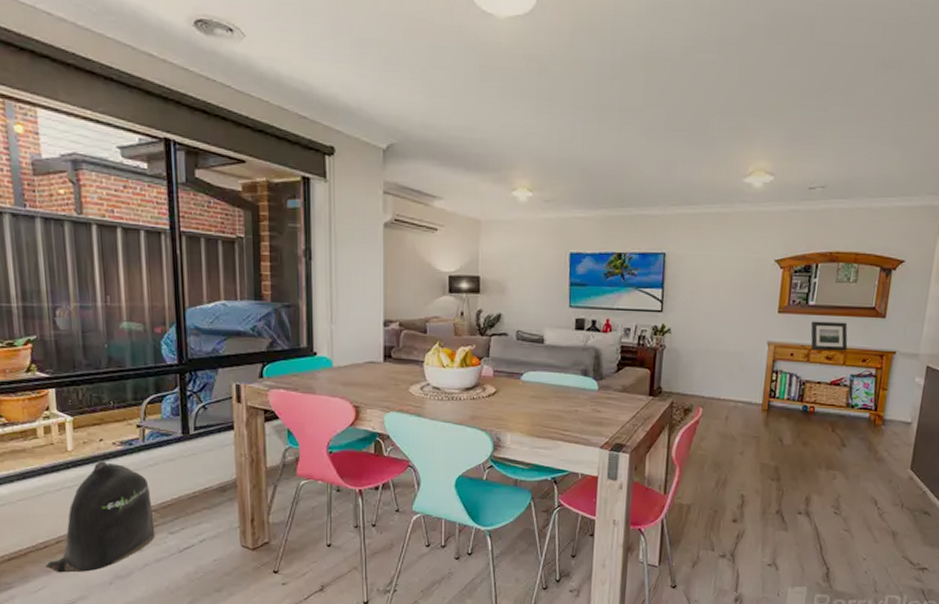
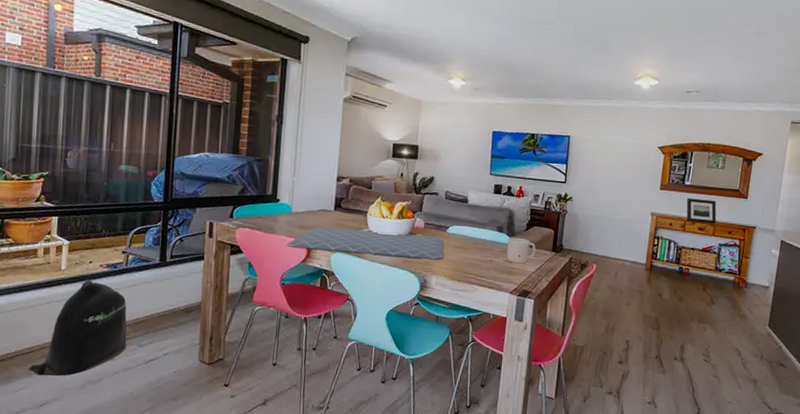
placemat: none [330,382,520,414] -> present [286,226,445,260]
mug: none [594,381,629,413] -> present [506,237,536,264]

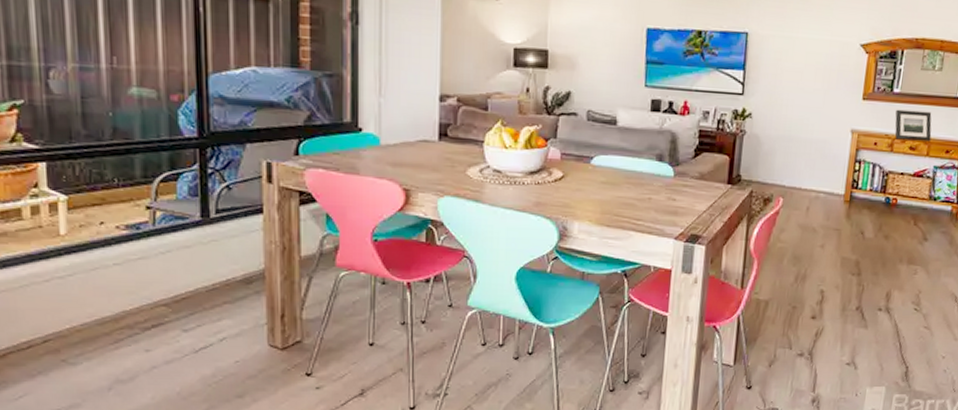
backpack: present [27,279,127,376] -> none [28,246,166,377]
placemat: present [286,226,445,260] -> none [376,162,589,201]
mug: present [506,237,536,264] -> none [669,167,707,201]

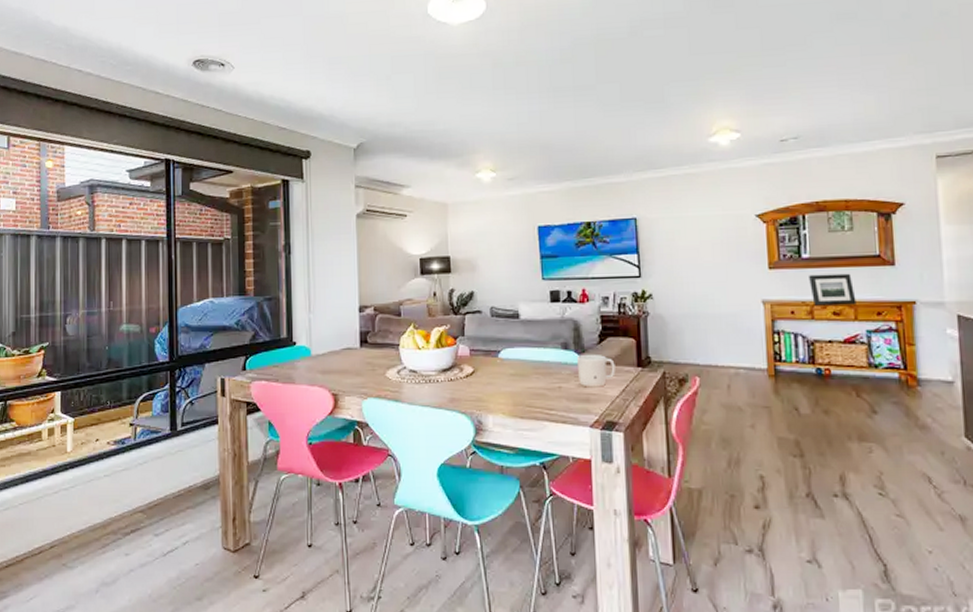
mug: none [669,167,707,201] -> present [576,354,616,388]

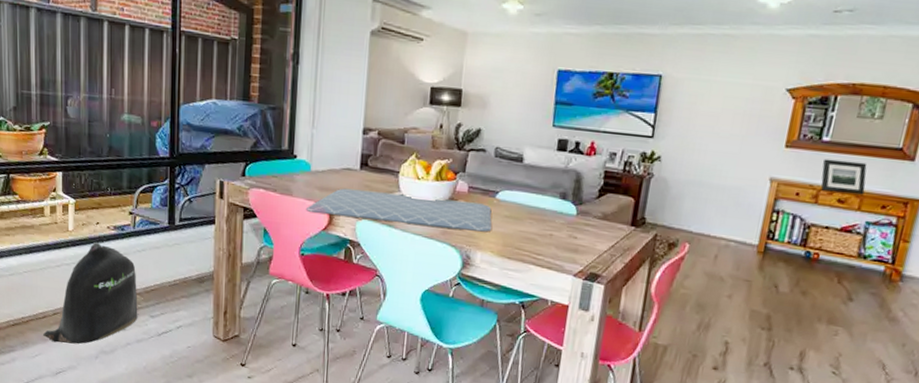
backpack: none [38,460,141,580] -> present [42,241,138,344]
placemat: none [309,365,500,397] -> present [305,188,493,233]
mug: present [576,354,616,388] -> none [570,206,610,240]

